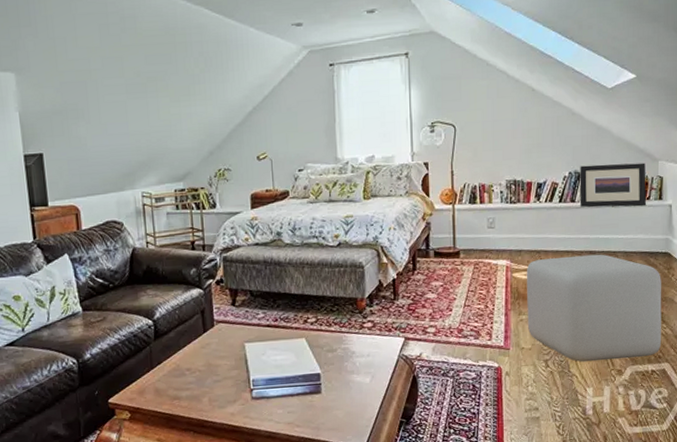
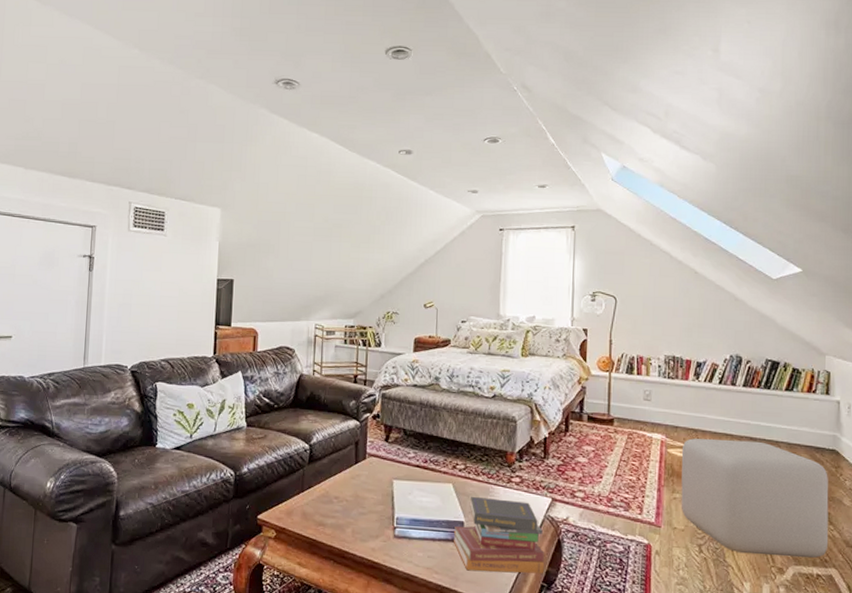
books: none [310,345,401,420] -> present [453,496,544,574]
picture frame: present [580,162,646,207] -> none [741,350,812,399]

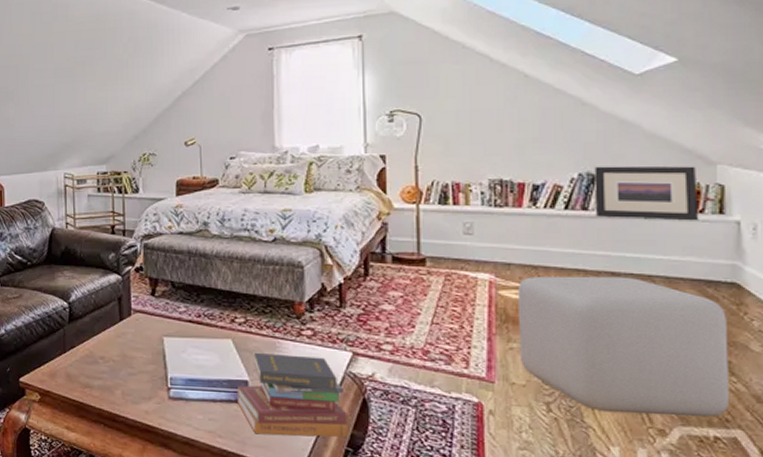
picture frame: none [741,350,812,399] -> present [594,166,698,221]

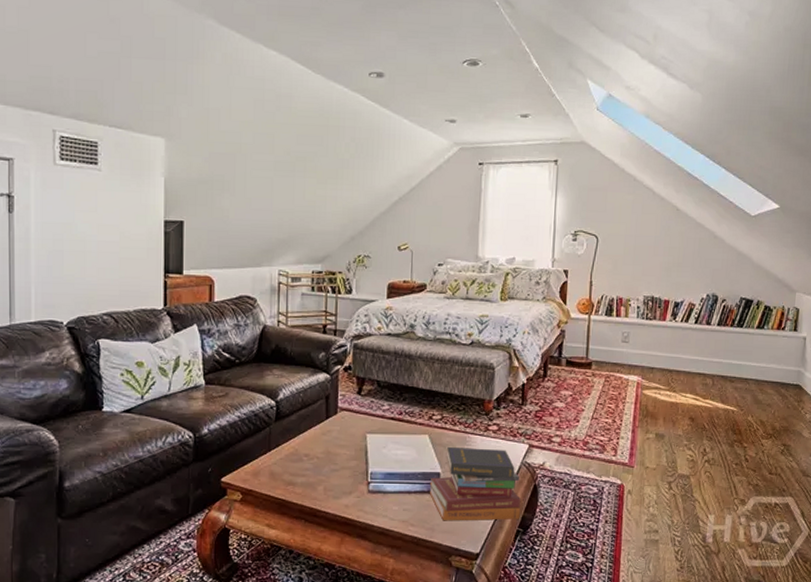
pouf: present [517,276,730,418] -> none [653,378,791,489]
picture frame: present [594,166,698,221] -> none [715,289,783,336]

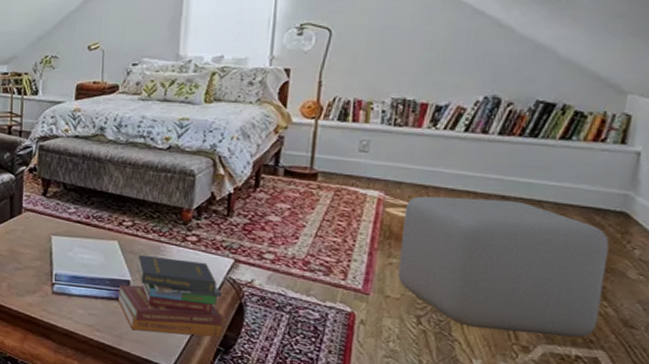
pouf: none [653,378,791,489] -> present [397,196,610,338]

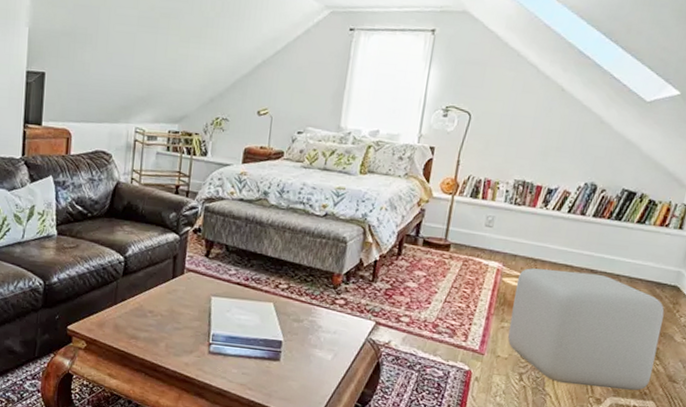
books: present [117,254,223,338] -> none [269,316,363,395]

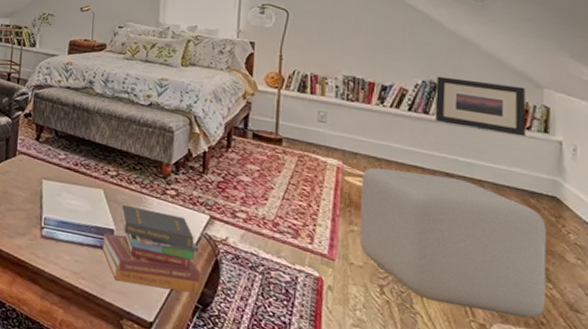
books: none [269,316,363,395] -> present [101,204,200,294]
picture frame: none [590,178,672,233] -> present [435,76,526,137]

